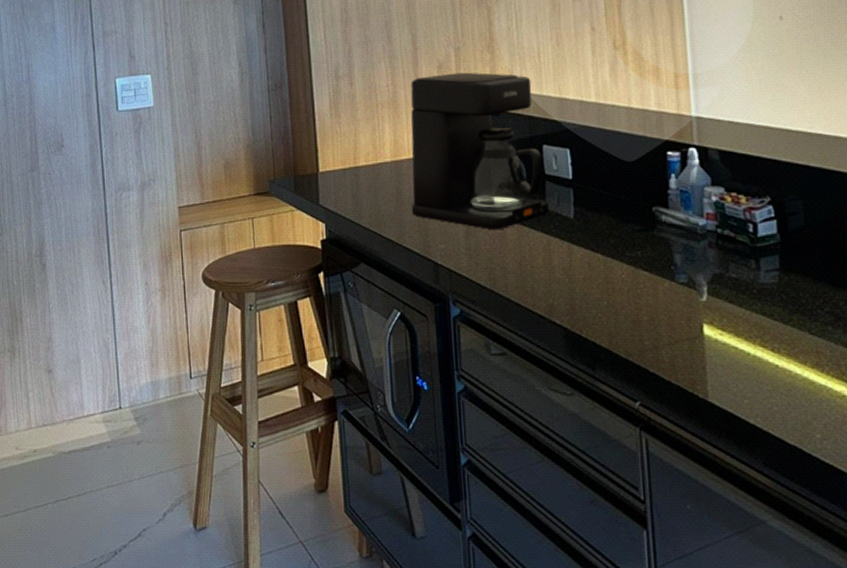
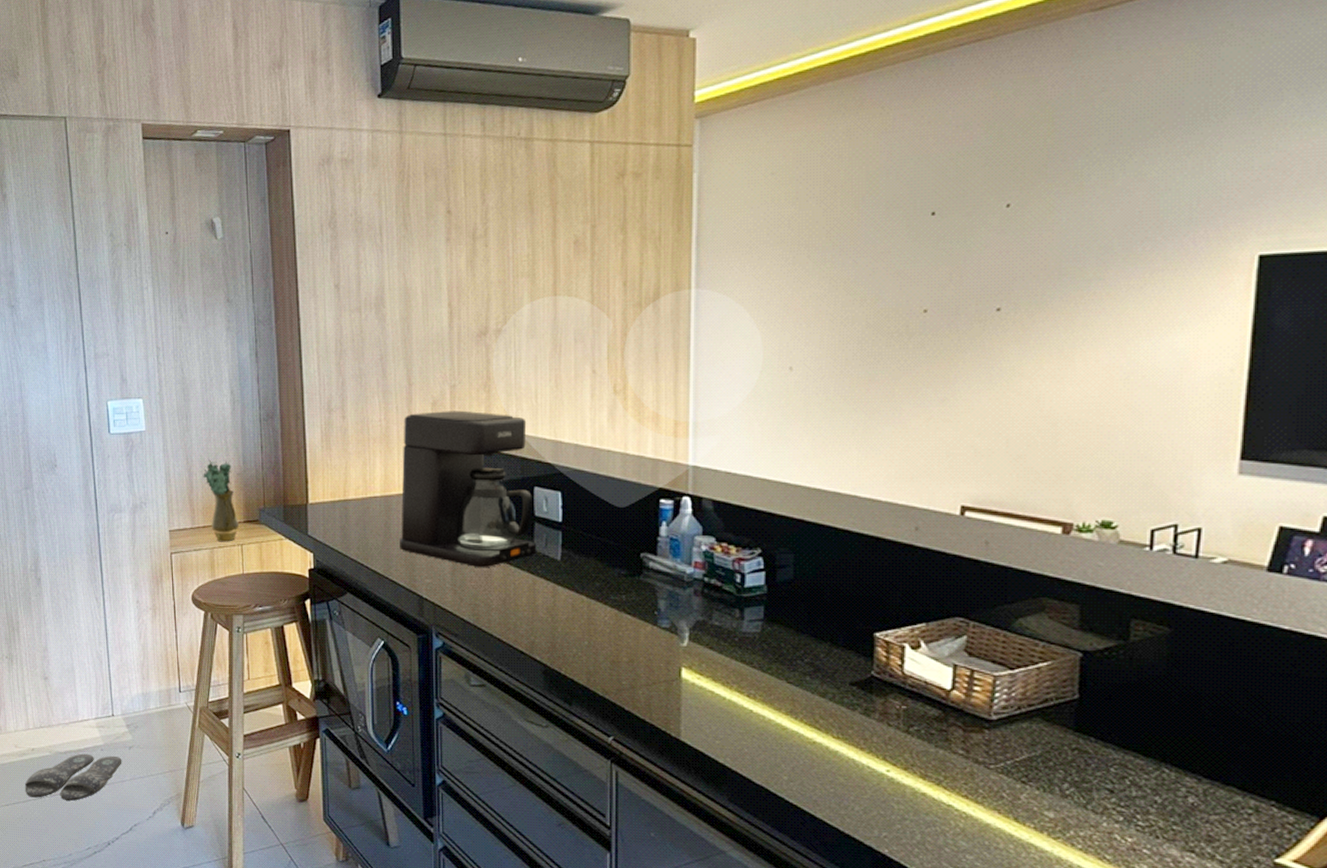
slippers: none [25,452,130,506] -> present [24,753,122,801]
vase: none [212,132,249,215] -> present [203,459,239,541]

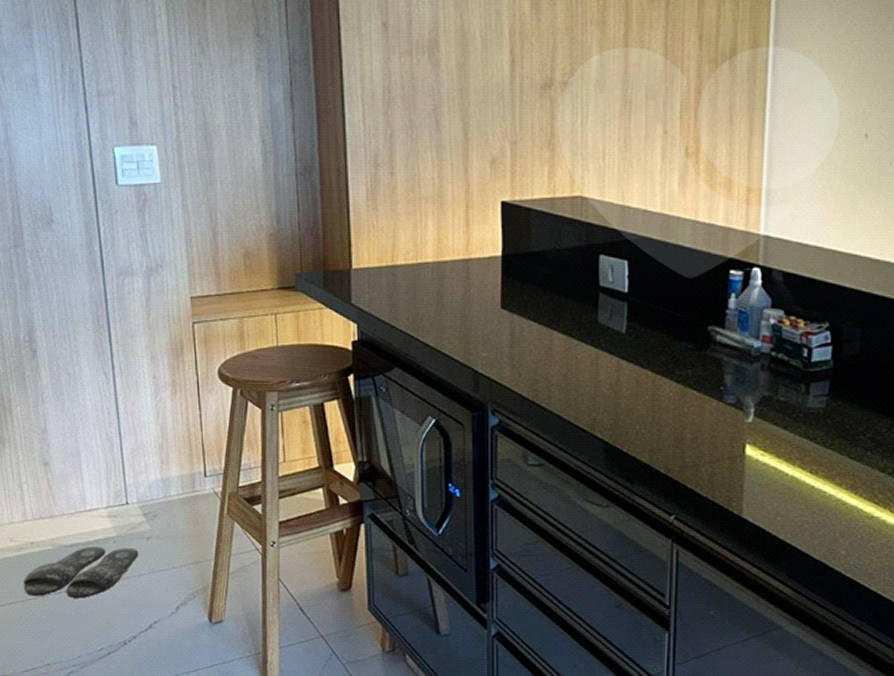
vase: present [203,459,239,541] -> none [230,217,272,310]
coffee maker: present [400,410,537,567] -> none [454,170,601,340]

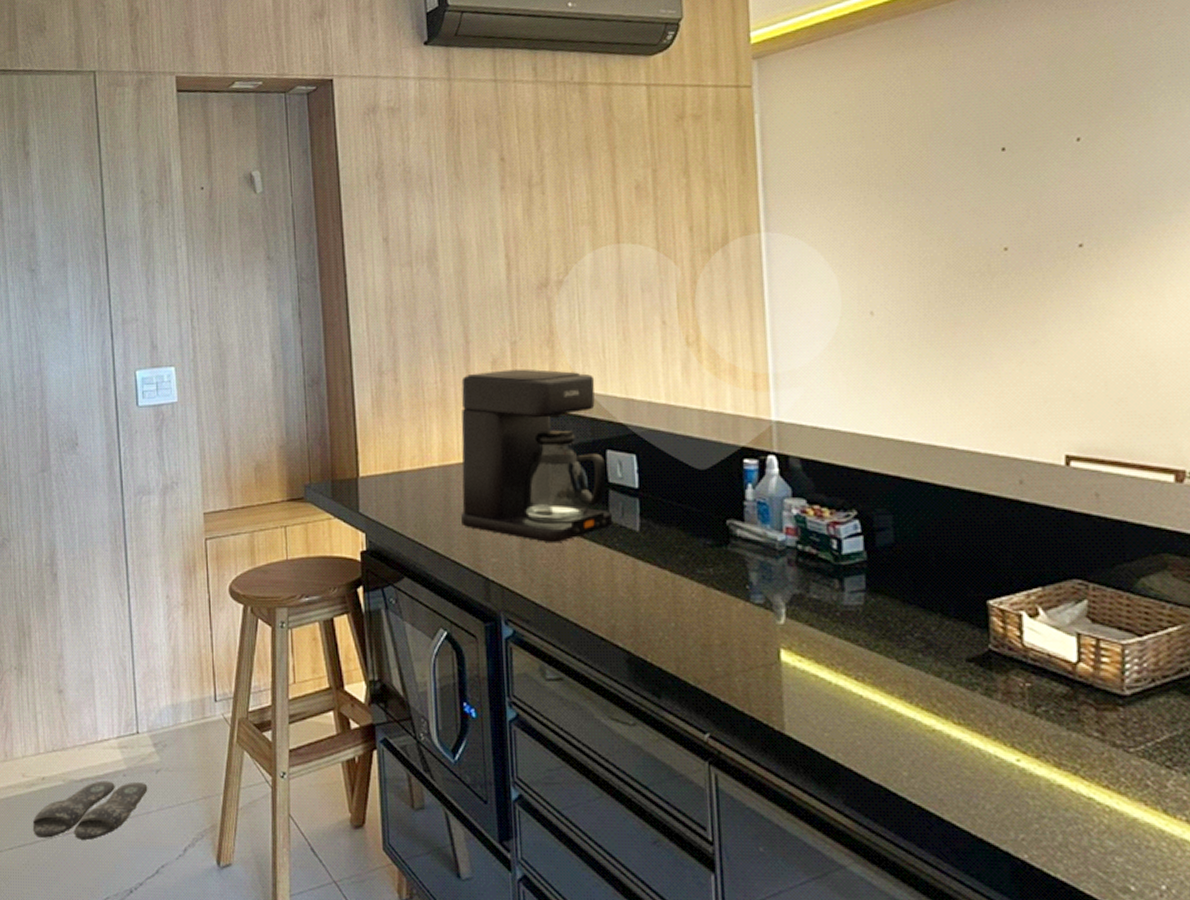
coffee maker: none [454,170,601,340] -> present [461,368,613,542]

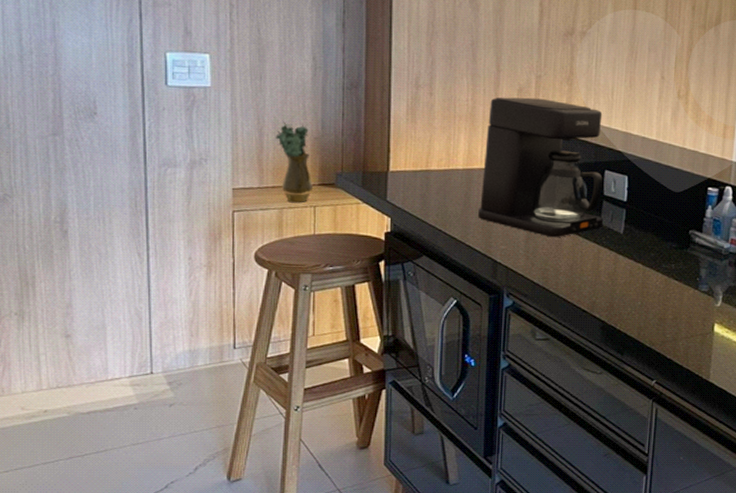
slippers: present [32,780,148,840] -> none [31,413,160,462]
vase: none [241,431,282,523] -> present [275,121,313,202]

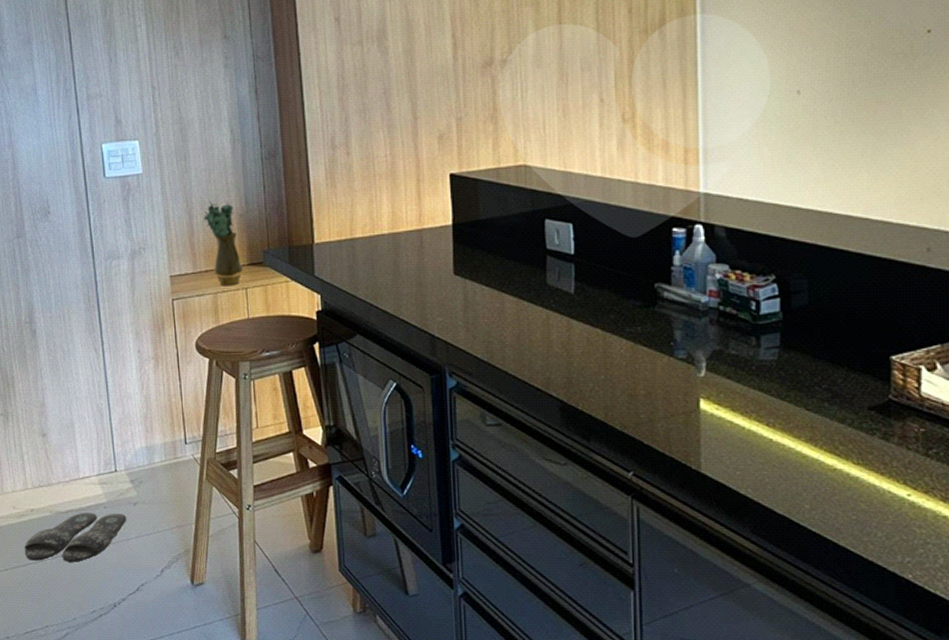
slippers: none [31,413,160,462] -> present [24,512,127,562]
coffee maker: present [478,97,604,237] -> none [409,143,550,303]

